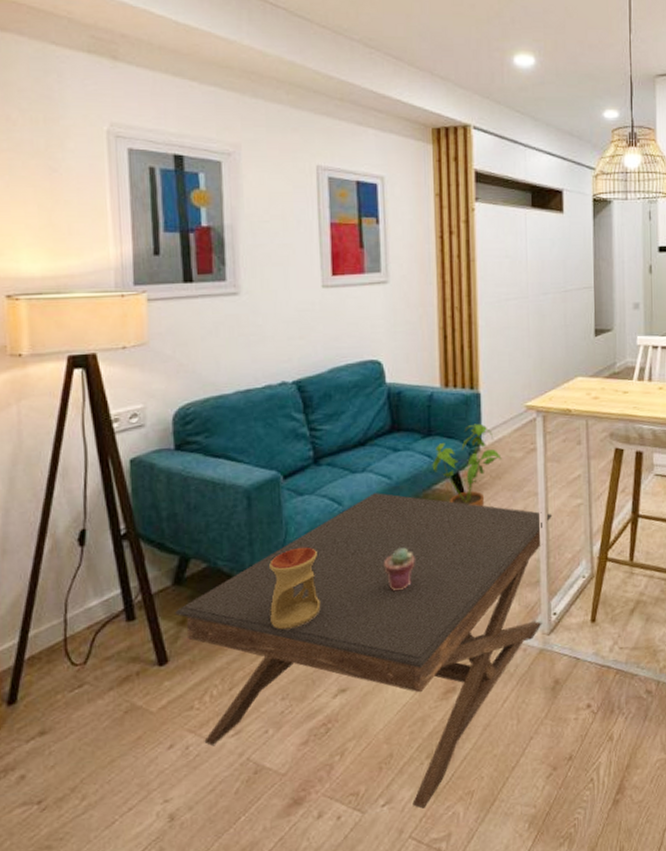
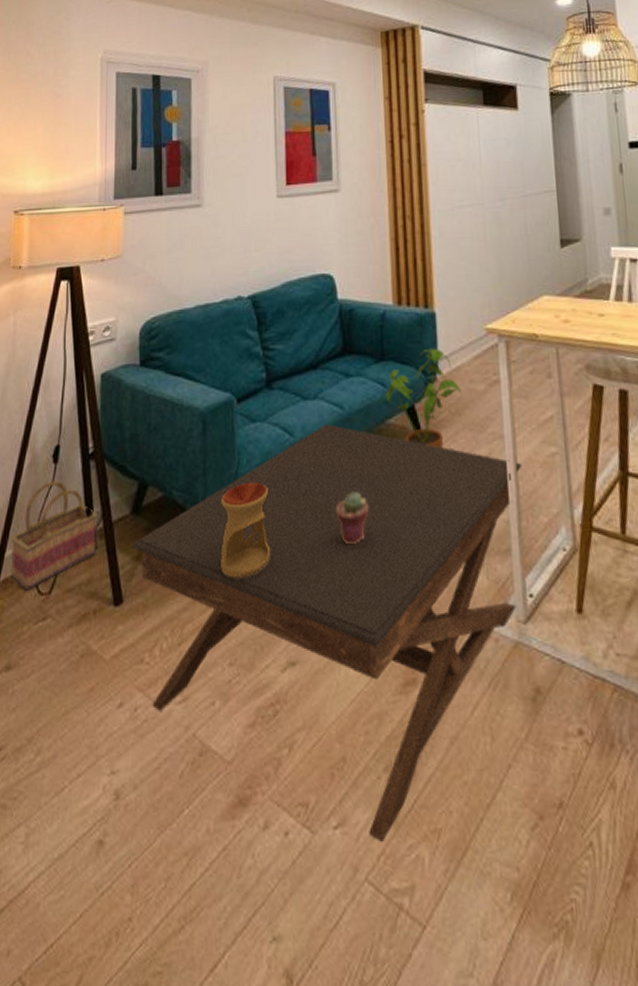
basket: none [34,563,135,664] -> present [11,481,98,591]

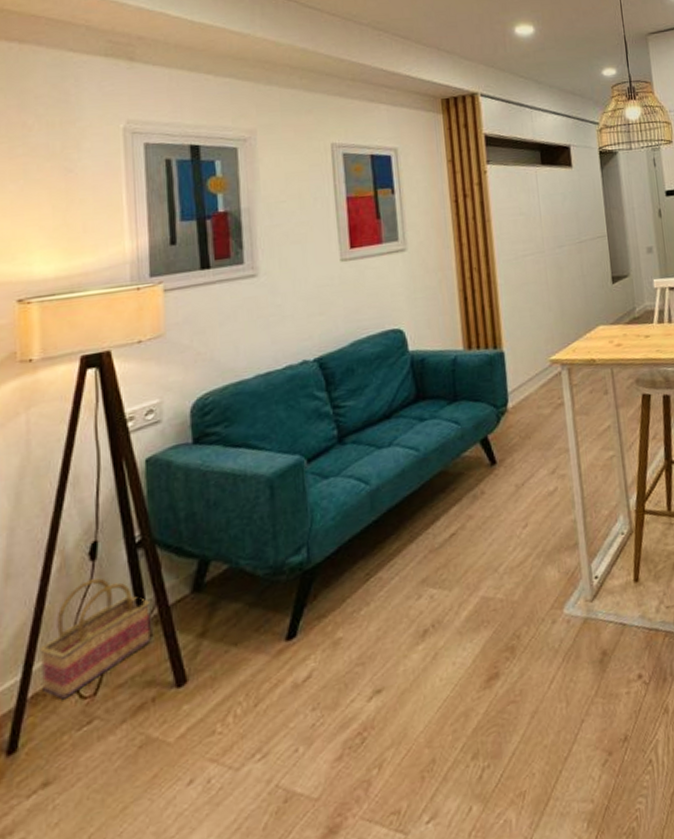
coffee table: present [131,424,523,842] -> none [194,466,586,820]
oil burner: present [220,482,271,578] -> none [295,533,351,630]
potted succulent: present [335,493,369,545] -> none [415,523,448,572]
house plant: present [385,348,461,449] -> none [459,383,530,471]

